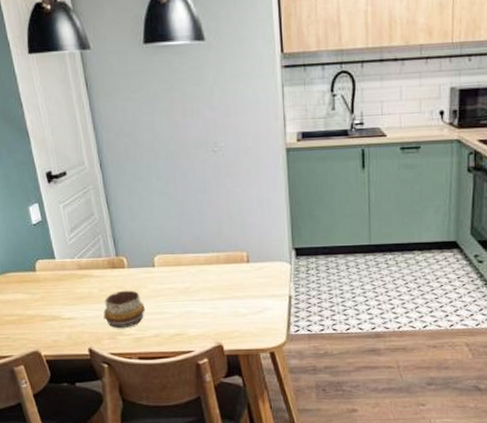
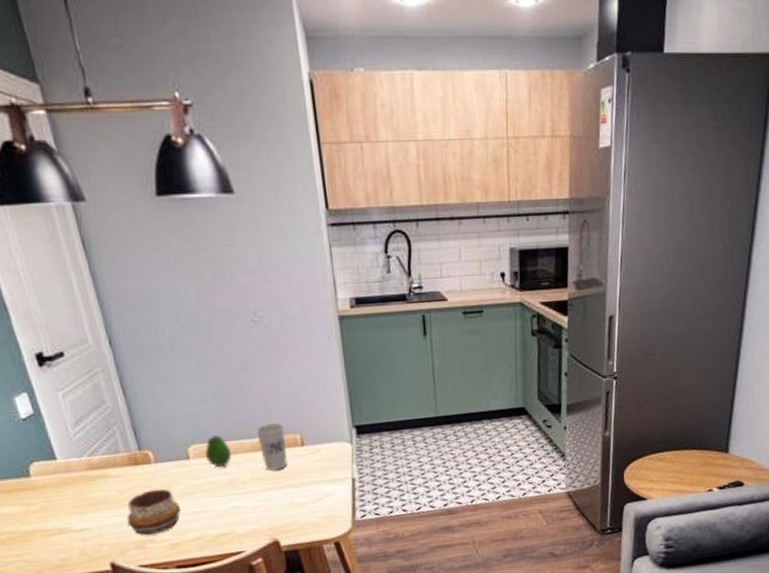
fruit: none [168,248,188,276] -> present [205,435,231,468]
cup: none [210,241,235,282] -> present [256,423,289,471]

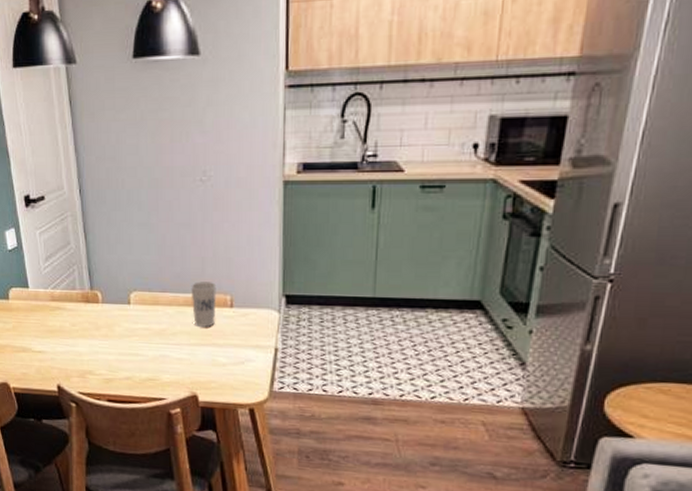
decorative bowl: present [126,488,181,535] -> none [74,327,117,367]
fruit: present [205,435,231,468] -> none [145,285,165,317]

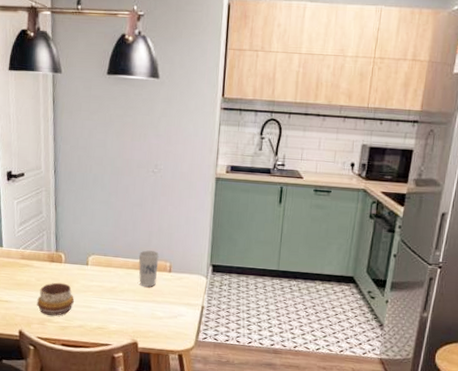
decorative bowl: none [74,327,117,367] -> present [37,282,74,316]

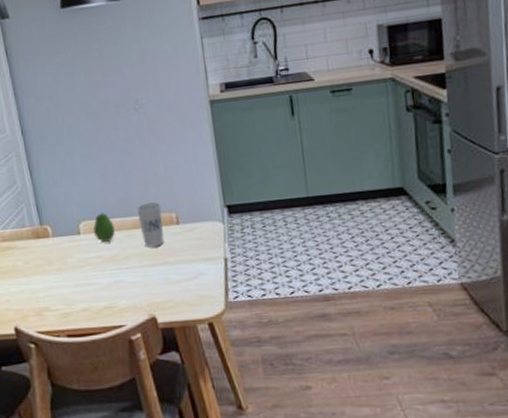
decorative bowl: present [37,282,74,316] -> none [28,261,72,303]
fruit: none [100,251,118,276] -> present [93,213,115,243]

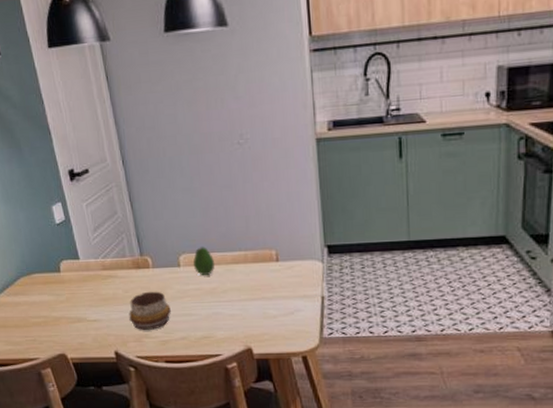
decorative bowl: none [28,261,72,303] -> present [128,291,171,330]
cup: present [136,202,165,247] -> none [237,239,264,282]

